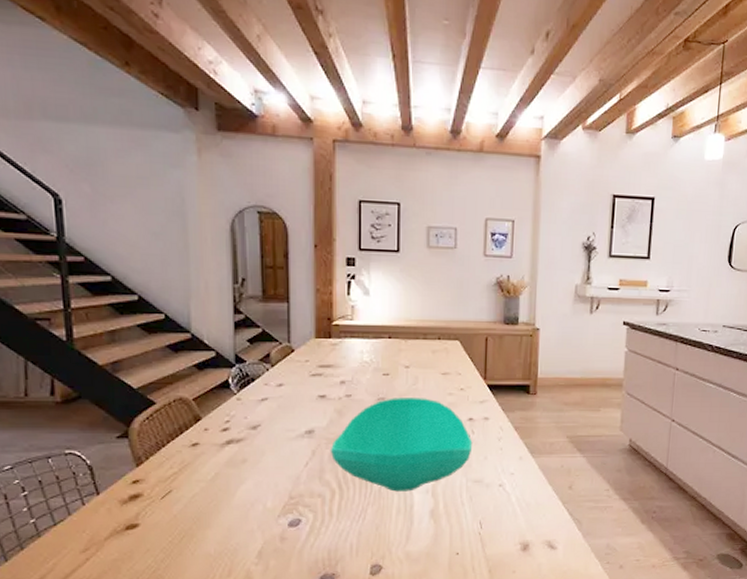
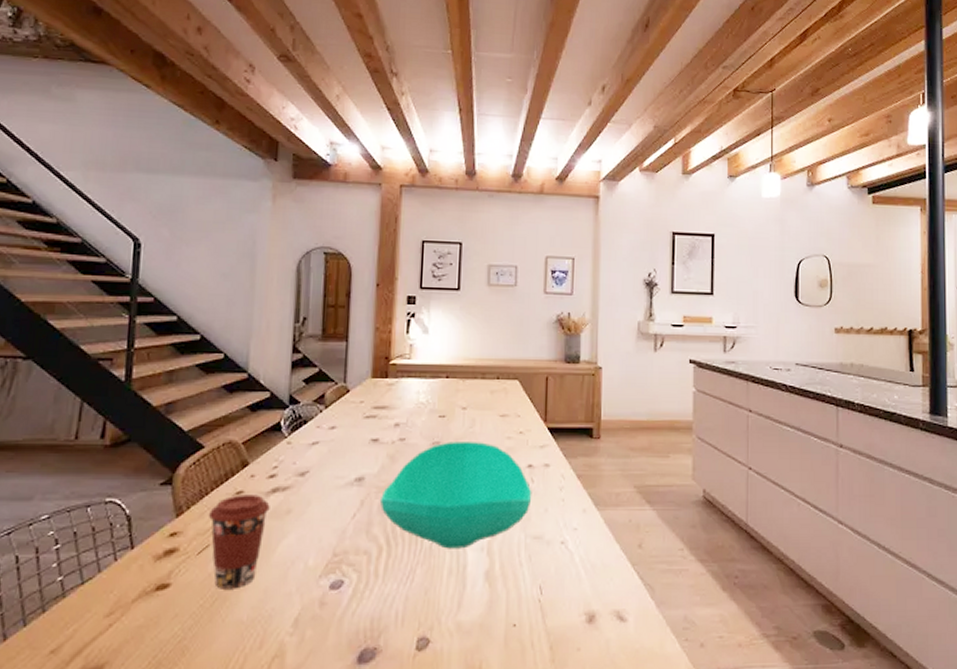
coffee cup: none [167,446,226,528] -> present [208,495,270,589]

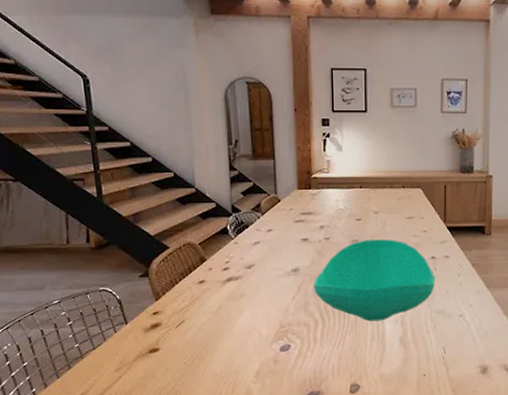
coffee cup: present [208,495,270,589] -> none [180,283,227,352]

